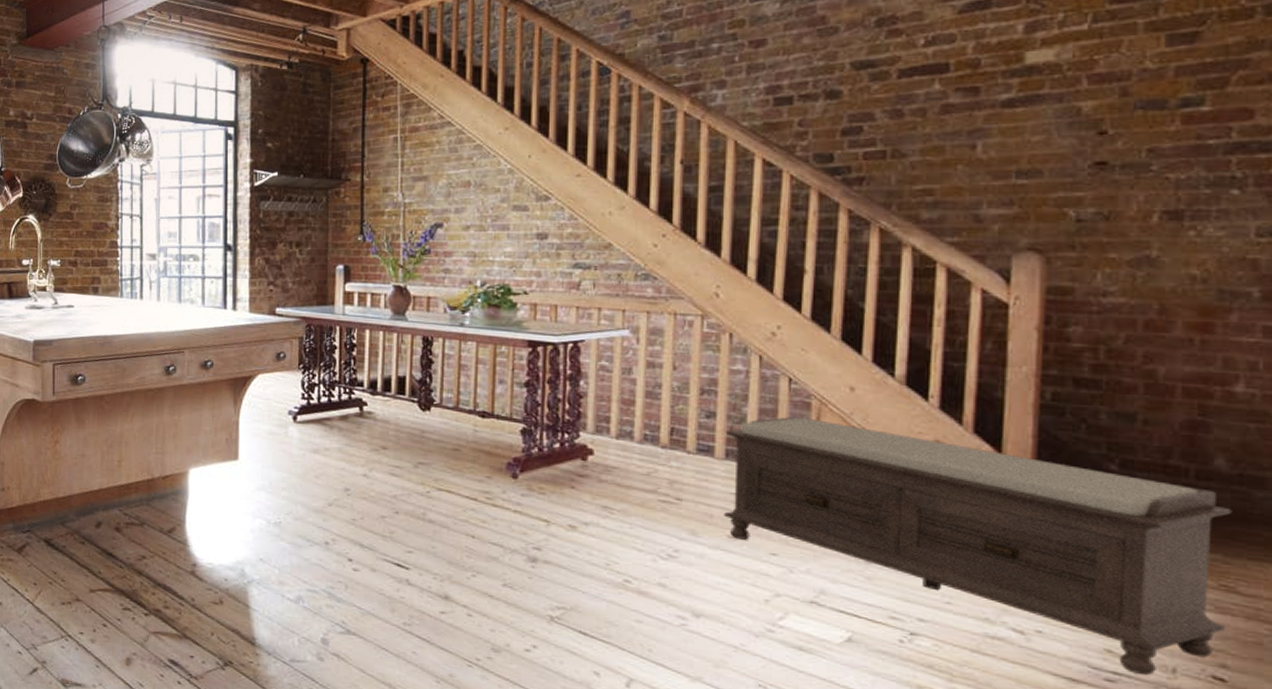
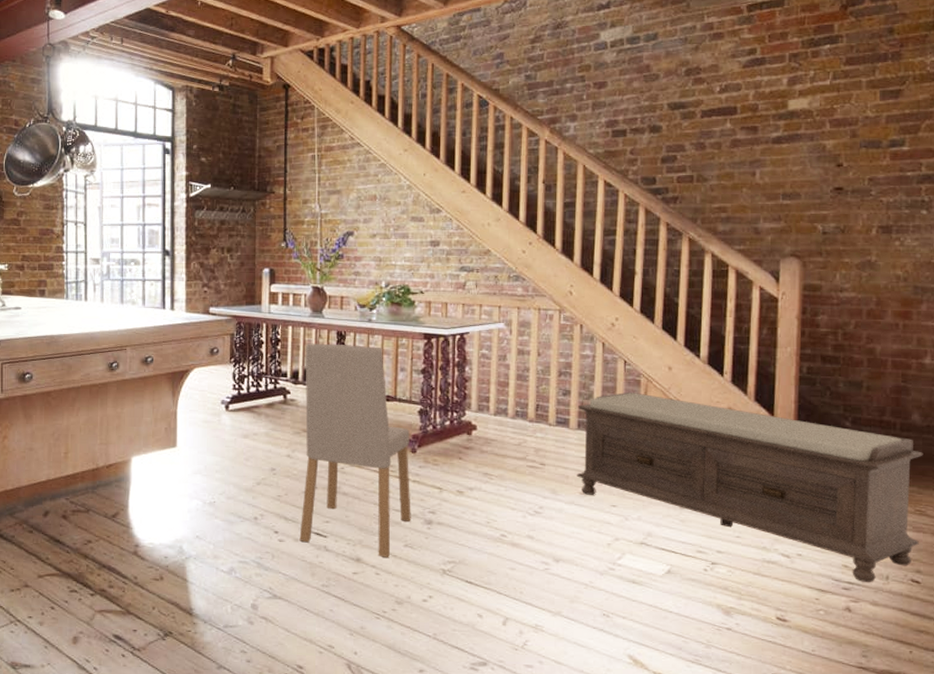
dining chair: none [377,349,511,597] -> present [299,343,411,557]

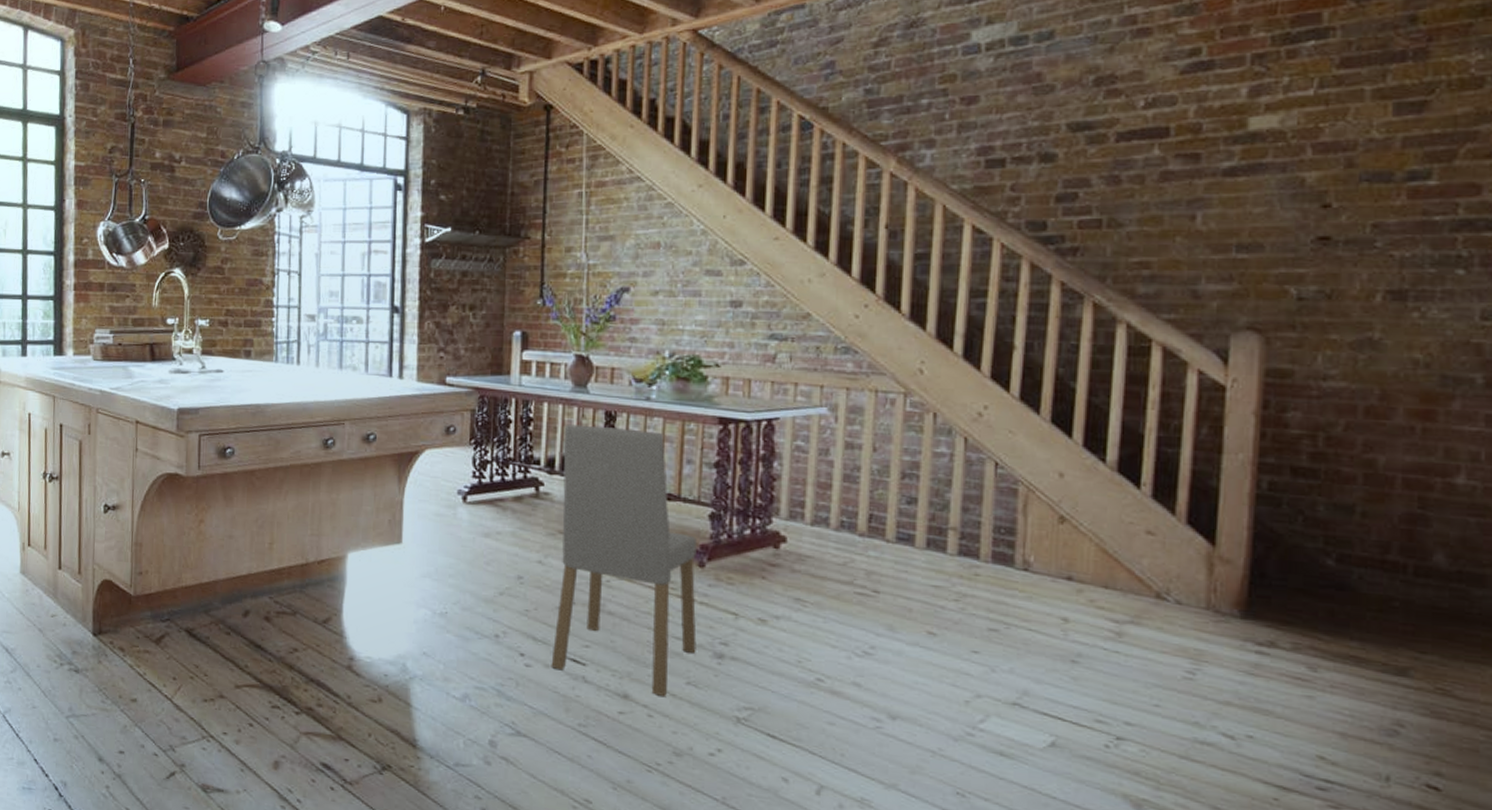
bench: present [577,391,923,583] -> none [924,503,1451,785]

